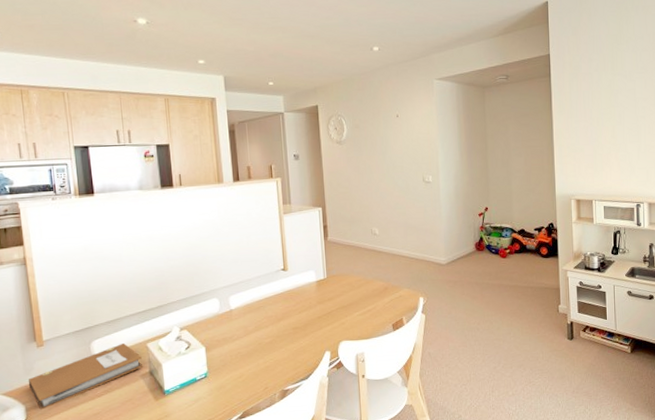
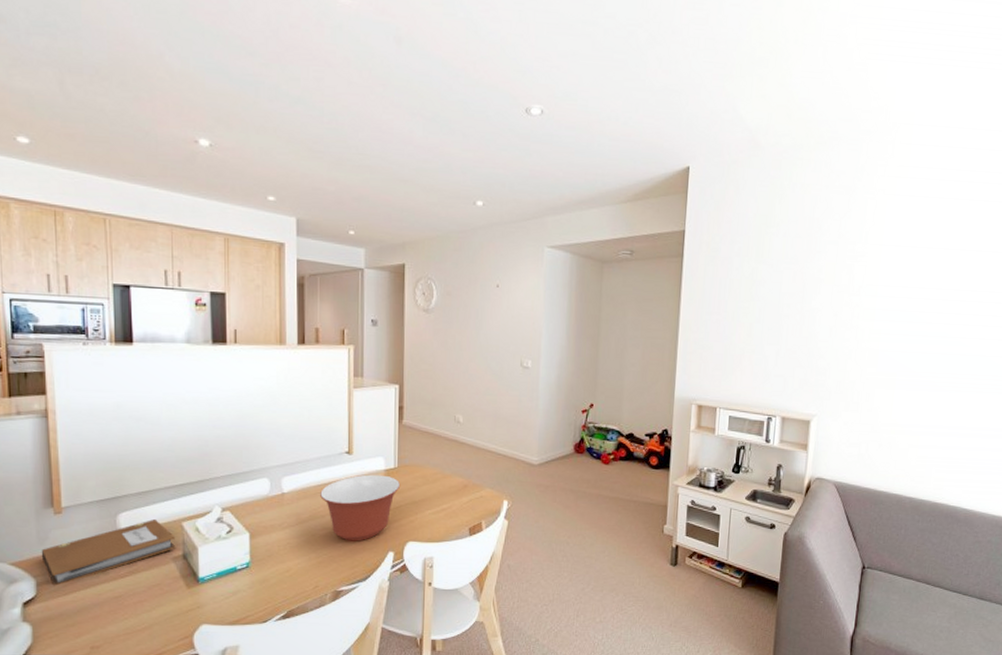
mixing bowl: none [263,286,331,346] -> present [320,474,401,541]

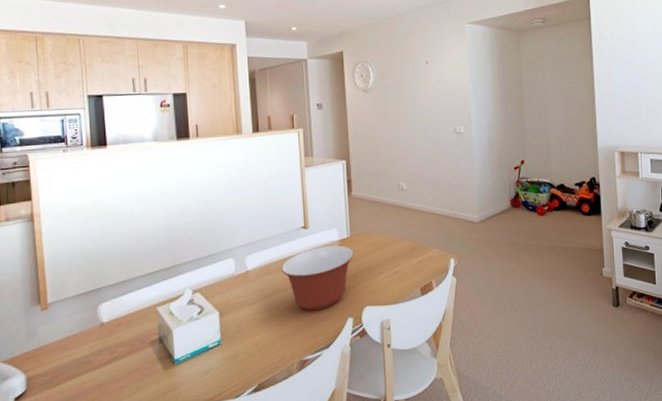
notebook: present [41,520,175,586] -> none [30,307,152,379]

